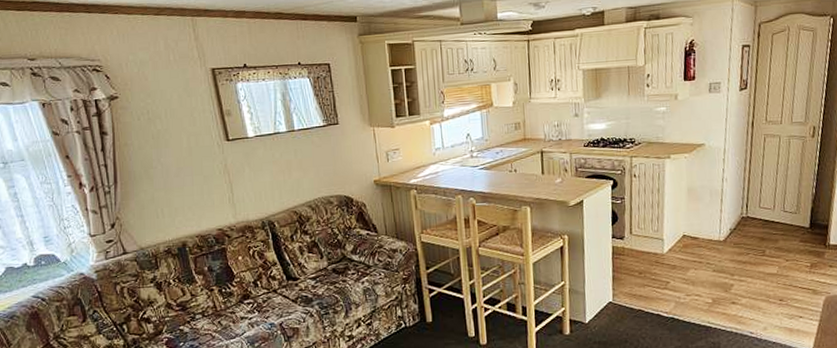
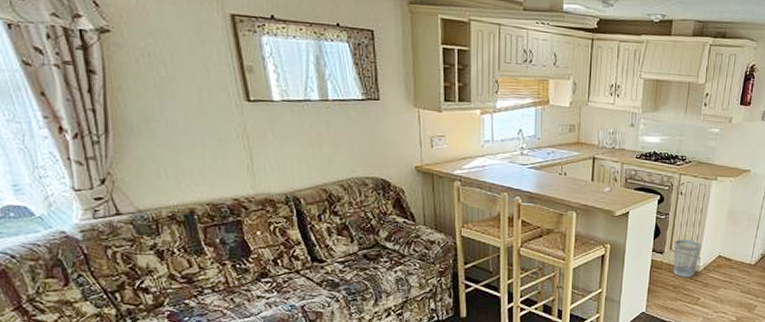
wastebasket: none [635,222,663,262] -> present [674,239,701,277]

